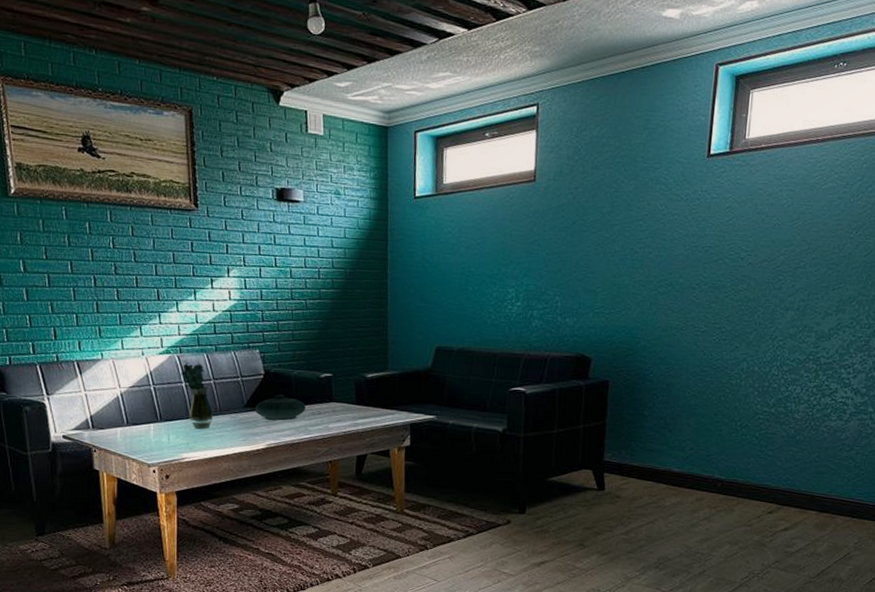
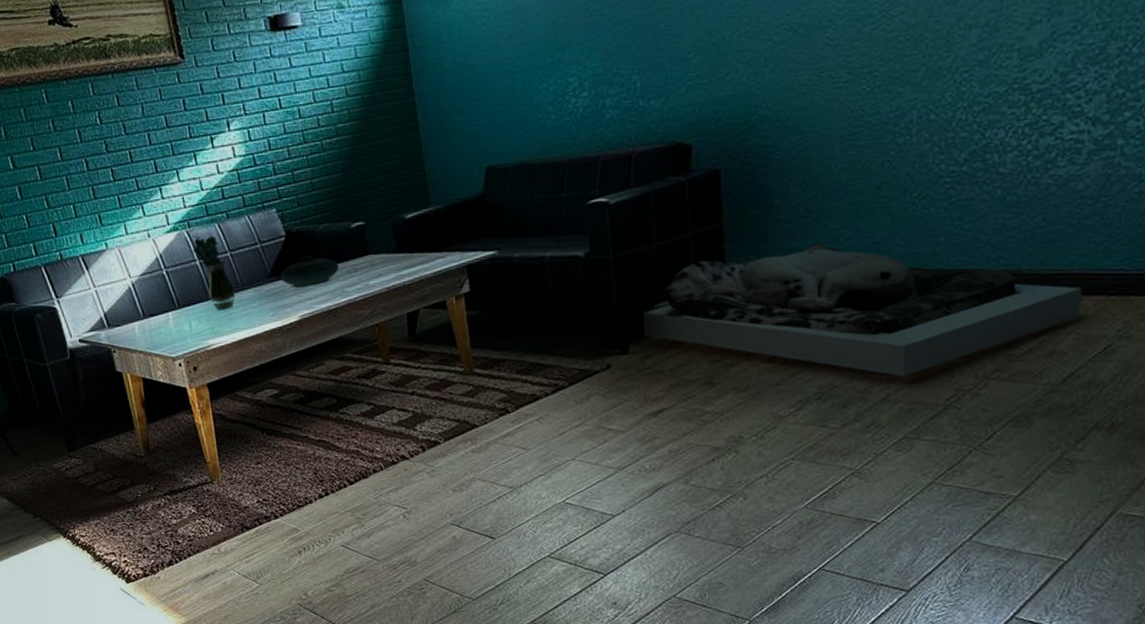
dog bed: none [538,447,837,558] -> present [642,241,1083,377]

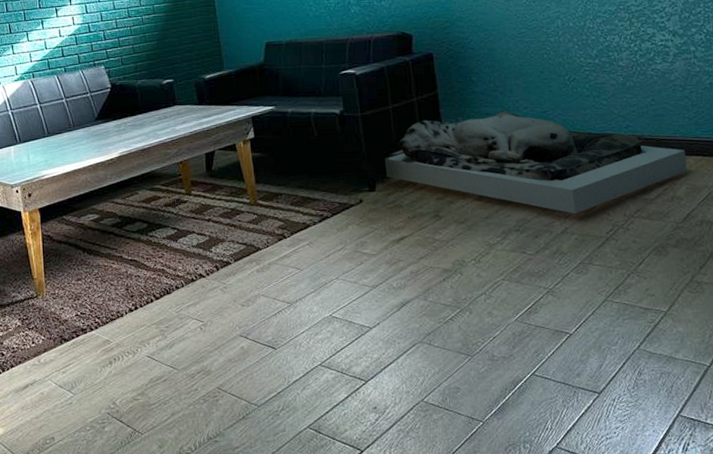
vase: present [193,235,236,312] -> none [35,84,68,147]
decorative bowl: present [280,255,340,288] -> none [105,104,153,130]

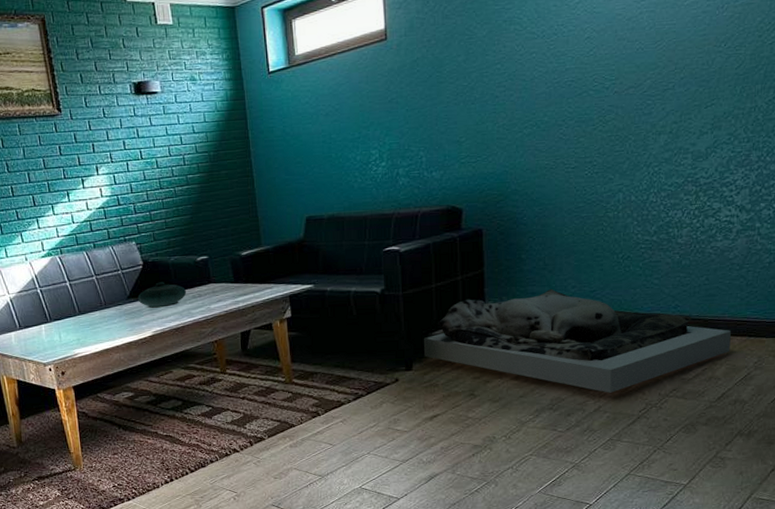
decorative bowl: none [105,104,153,130] -> present [138,282,187,308]

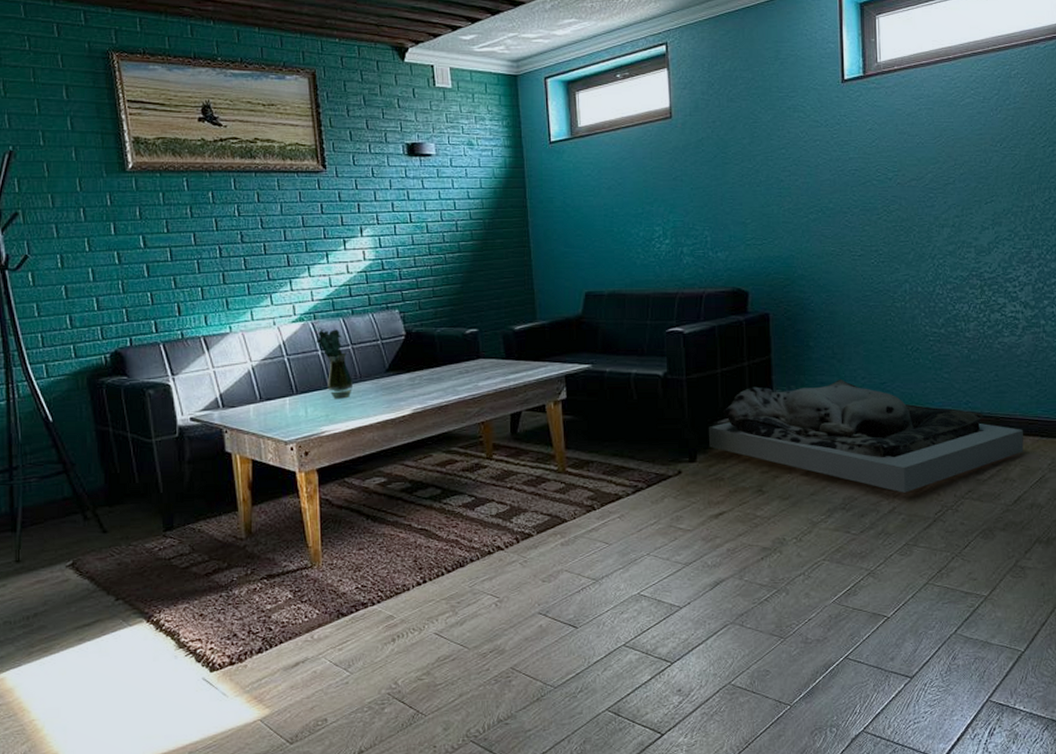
vase: none [64,261,100,326] -> present [317,327,354,400]
decorative bowl: present [138,282,187,308] -> none [398,355,453,383]

